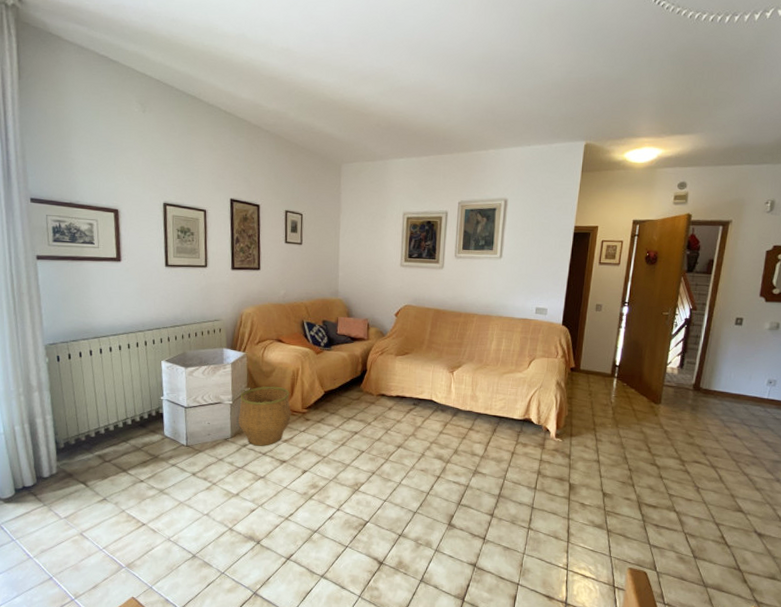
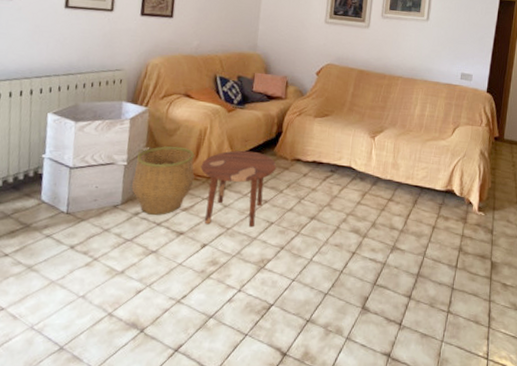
side table: none [296,388,364,456] -> present [201,150,277,228]

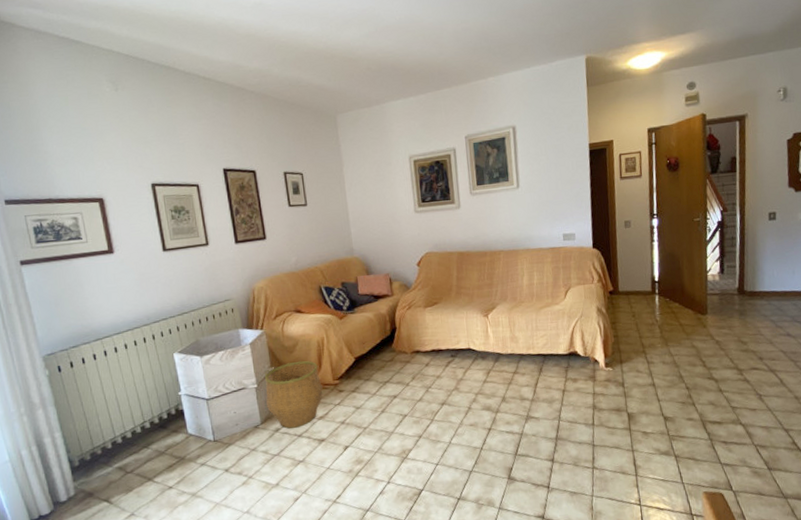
side table: present [201,150,277,228] -> none [326,351,398,428]

